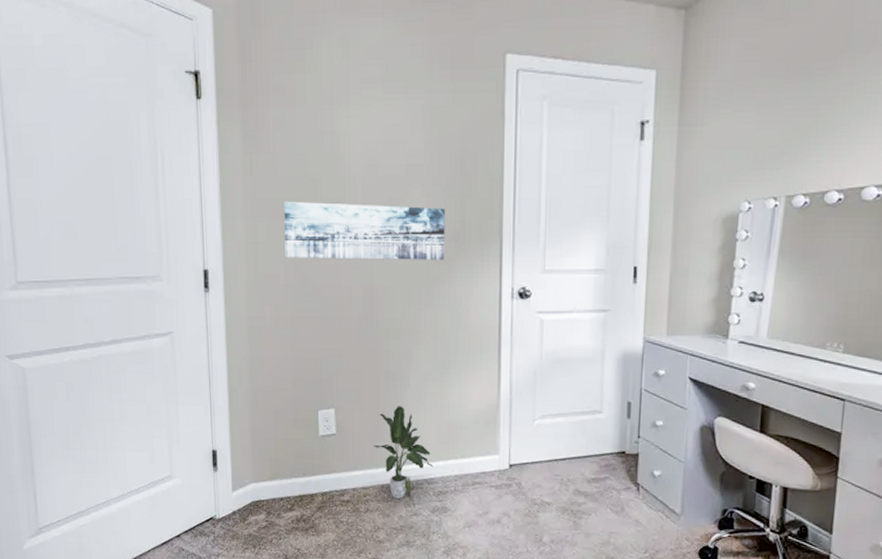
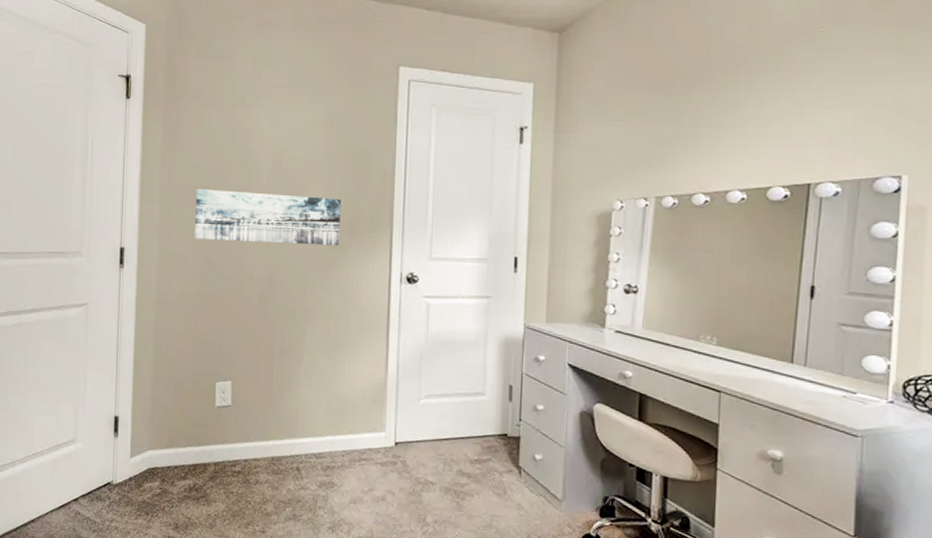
potted plant: present [373,406,434,499] -> none [266,380,323,472]

